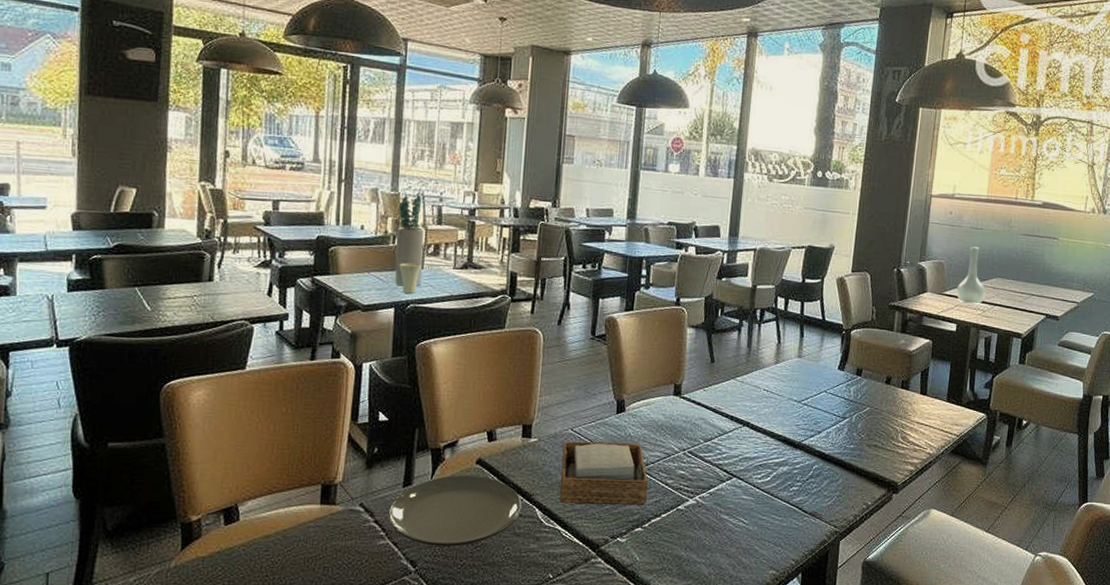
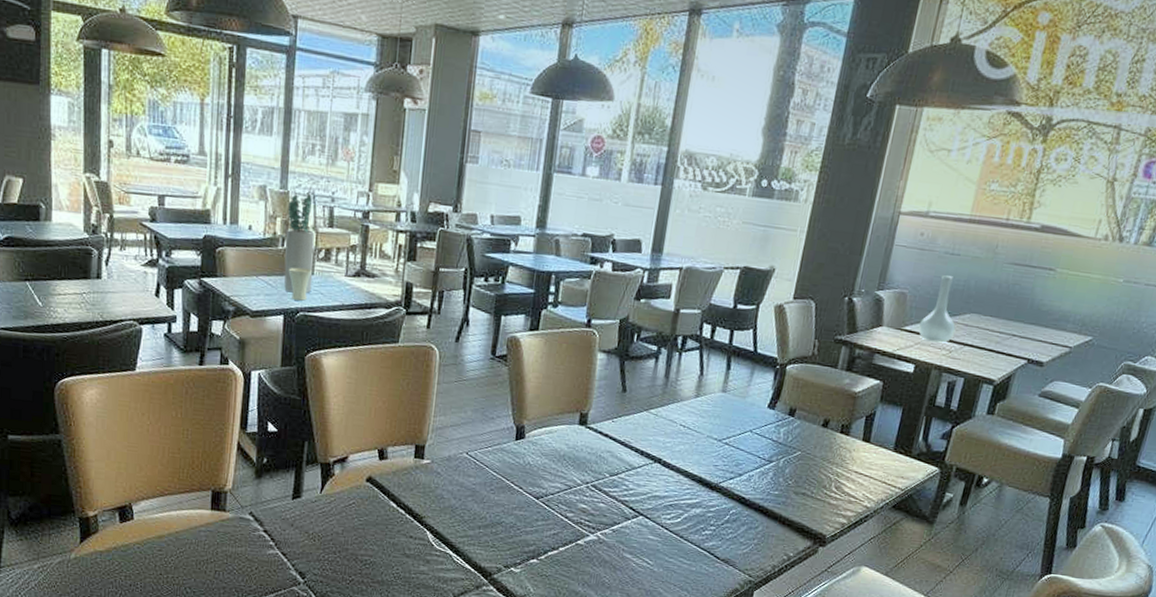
plate: present [389,475,522,547] -> none [278,491,413,562]
napkin holder: present [559,441,648,506] -> none [451,465,547,538]

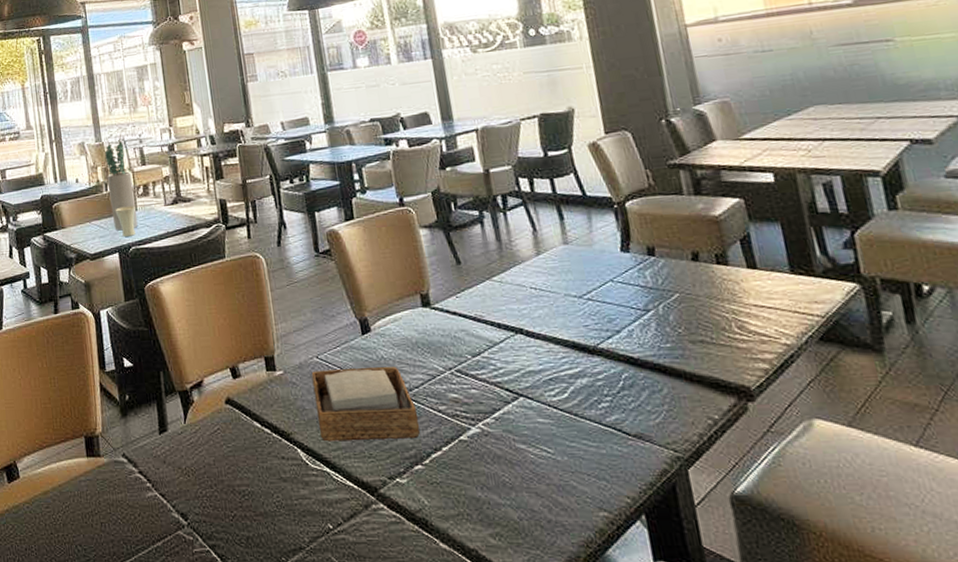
napkin holder: none [451,465,547,538] -> present [311,366,420,442]
vase: present [918,275,956,343] -> none [758,73,805,145]

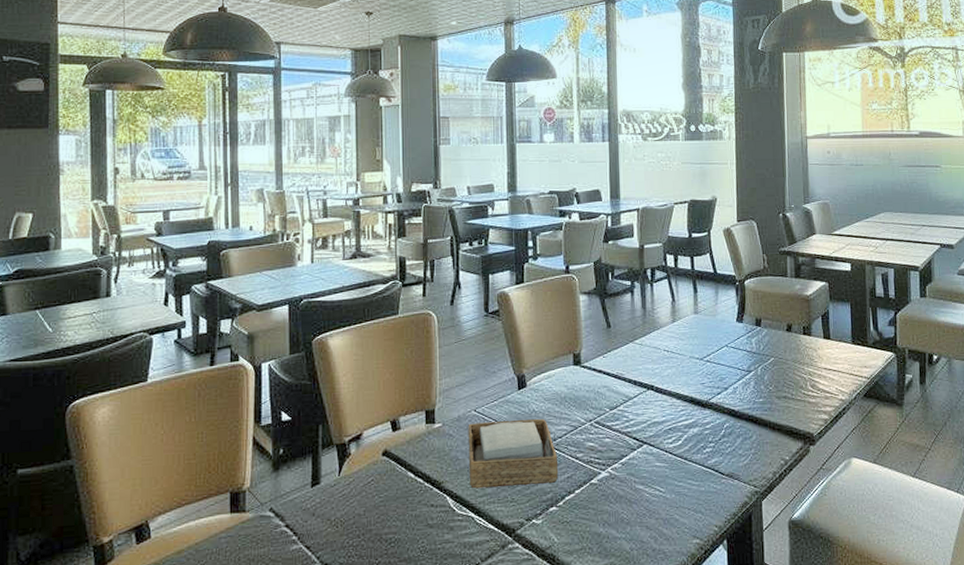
vase: present [105,134,138,232] -> none [284,183,313,284]
cup: present [115,205,136,237] -> none [289,258,313,289]

